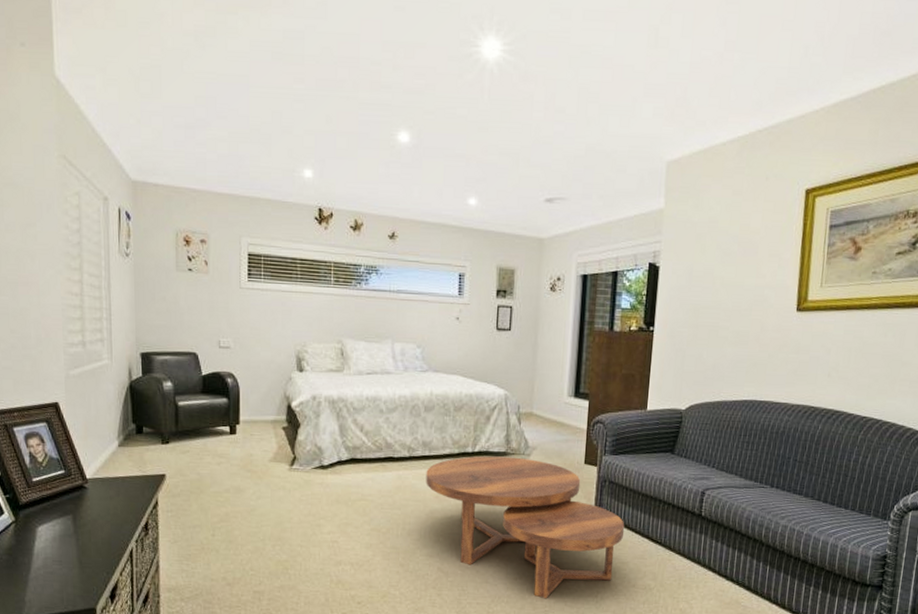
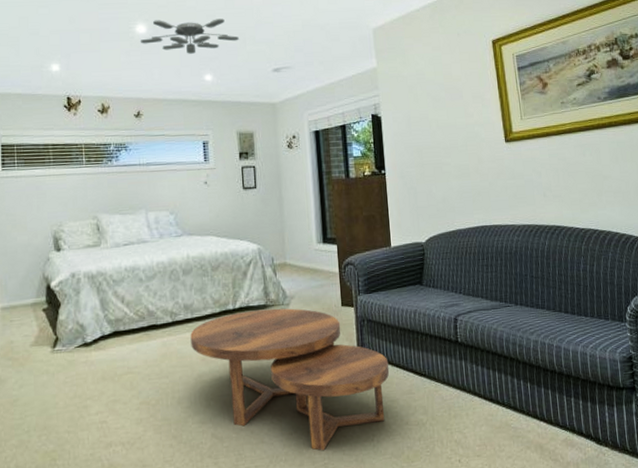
ceiling fan: none [401,128,512,172] -> present [140,18,239,54]

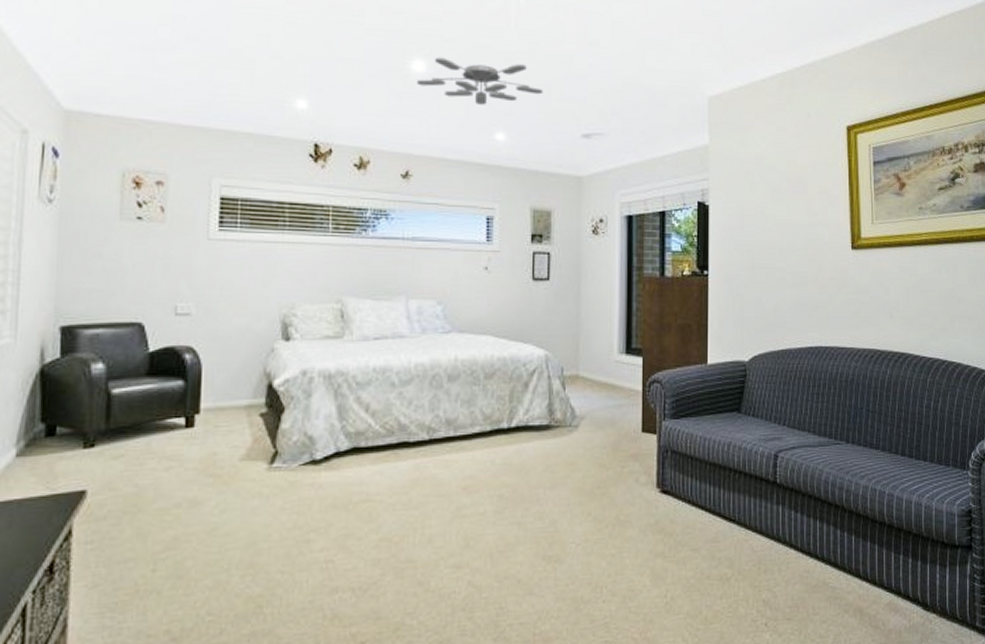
coffee table: present [190,308,390,451] -> none [450,430,693,608]

